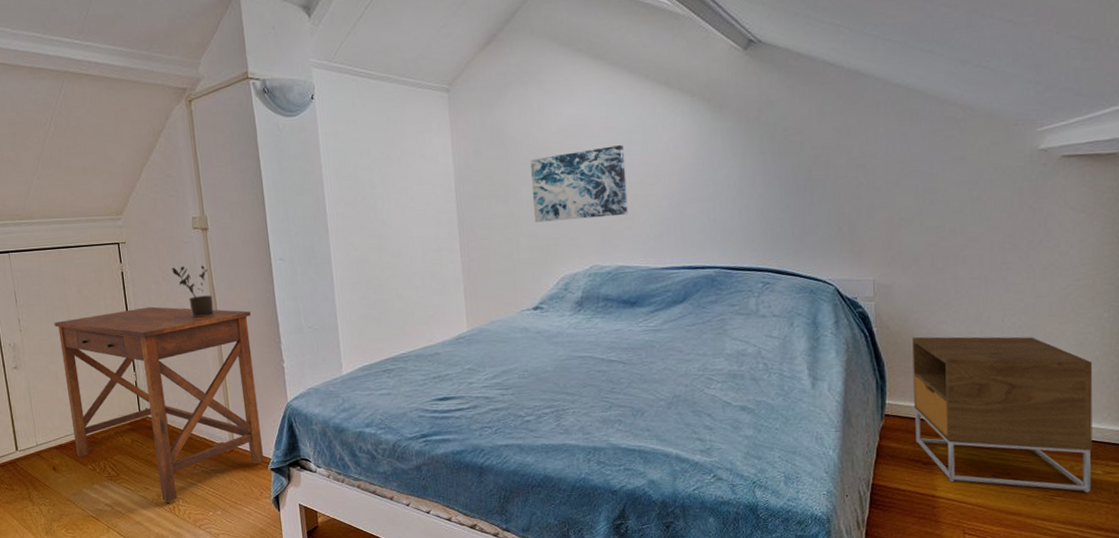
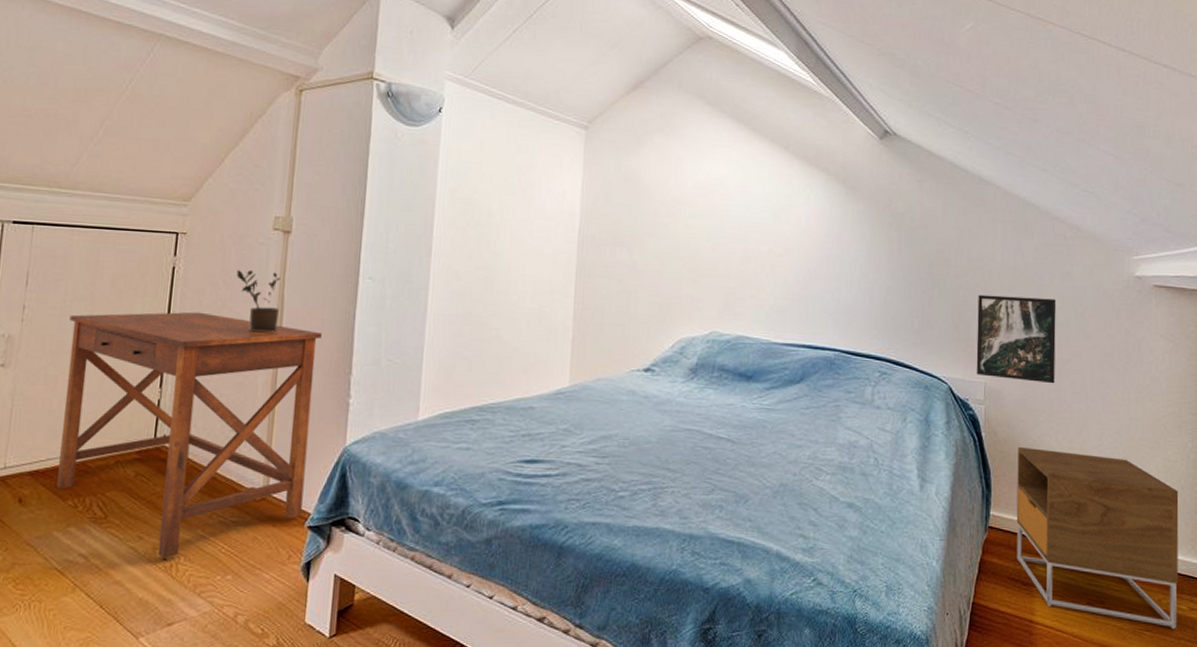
wall art: present [530,145,628,223] -> none [658,210,758,284]
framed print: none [861,186,950,274] -> present [976,294,1057,384]

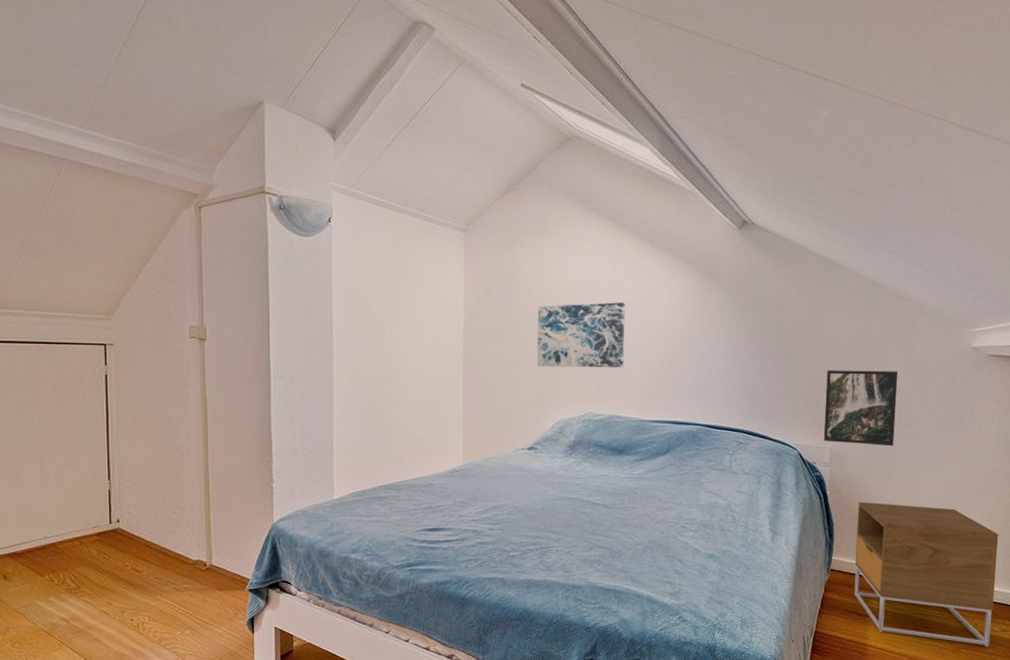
desk: present [57,311,322,559] -> none [22,413,243,619]
potted plant: present [236,270,280,333] -> none [162,375,203,429]
wall art: none [658,210,758,284] -> present [536,302,626,368]

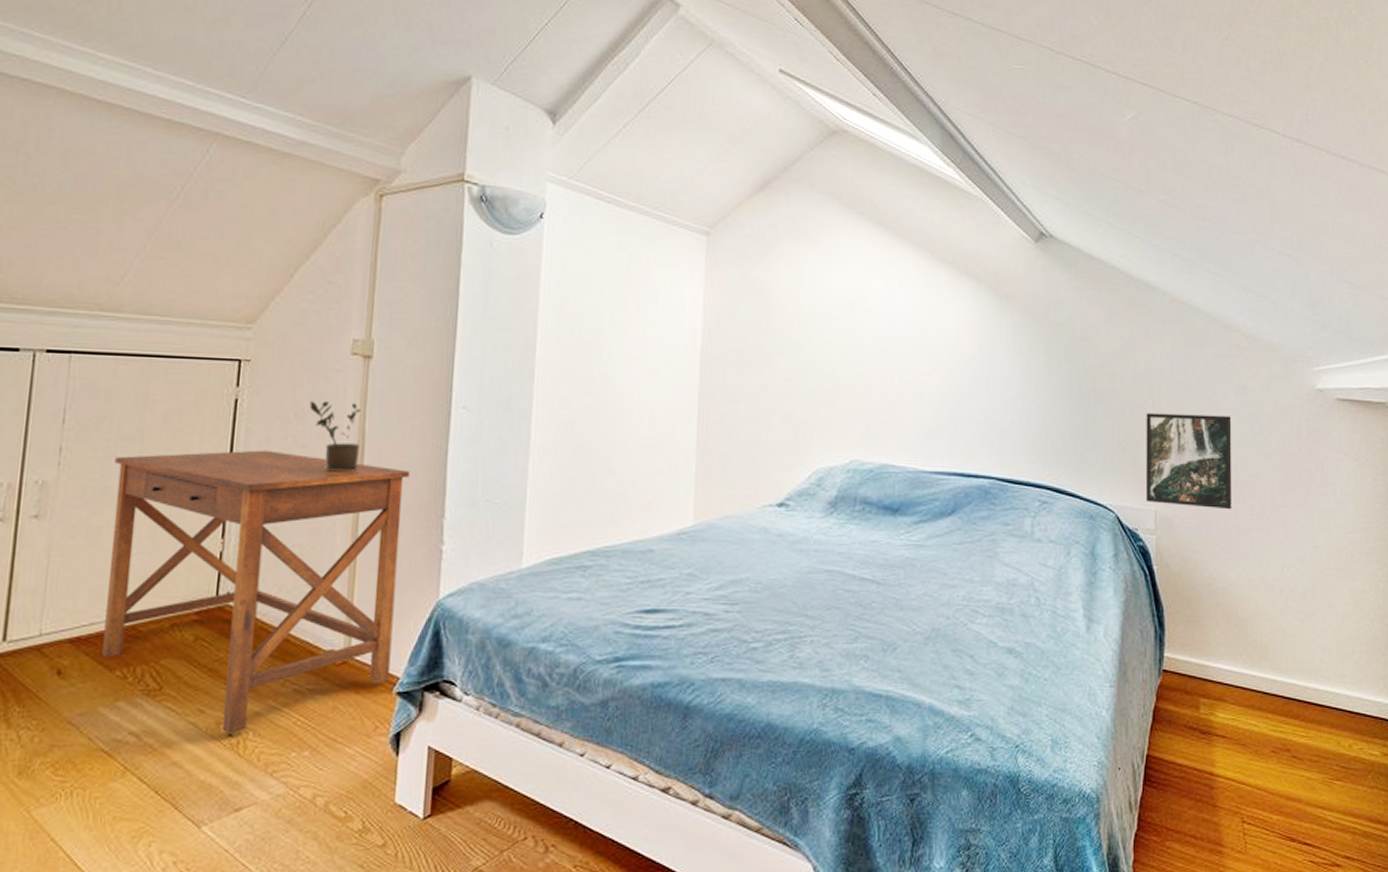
desk: none [22,413,243,619] -> present [102,450,410,734]
potted plant: none [162,375,203,429] -> present [309,401,360,472]
wall art: present [536,302,626,368] -> none [791,324,901,405]
nightstand: present [854,501,999,647] -> none [1193,580,1370,778]

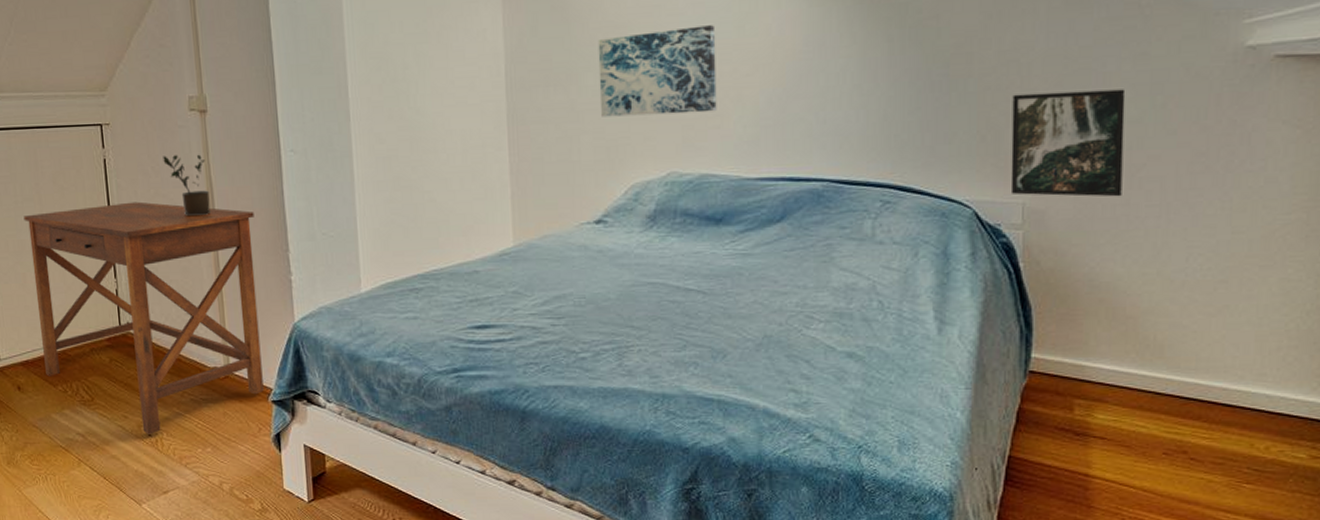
wall art: none [791,324,901,405] -> present [598,25,717,117]

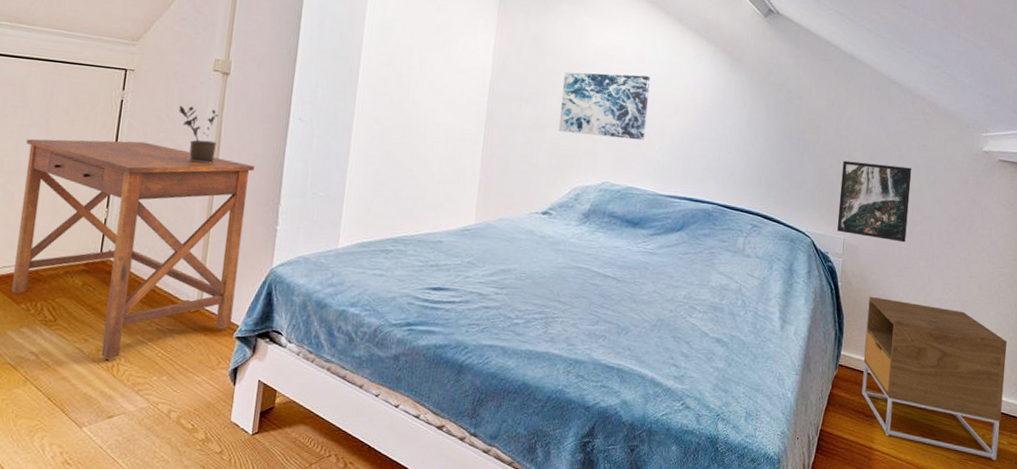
nightstand: none [1066,276,1302,481] -> present [861,296,1008,461]

